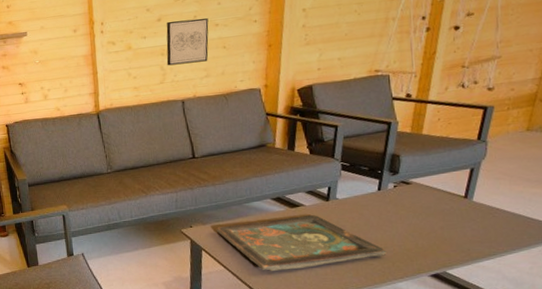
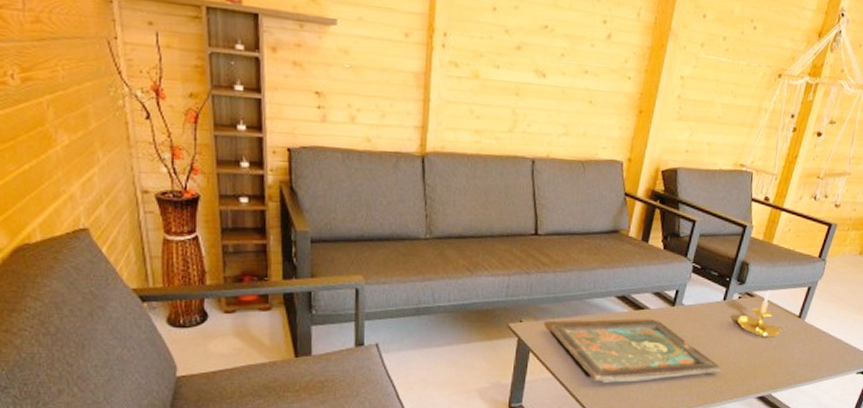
wall art: present [166,18,209,66] -> none [520,53,577,115]
candle holder: none [395,176,452,220] -> present [737,290,786,338]

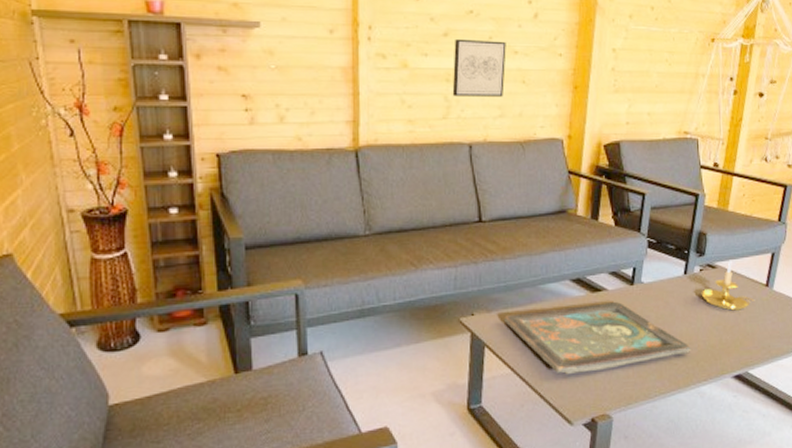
wall art: none [520,53,577,115] -> present [452,38,506,97]

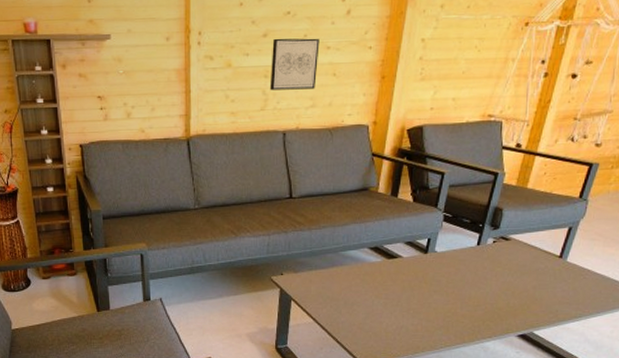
decorative tray: present [503,302,691,375] -> none [308,268,479,326]
candle holder: present [701,260,754,311] -> none [492,233,546,279]

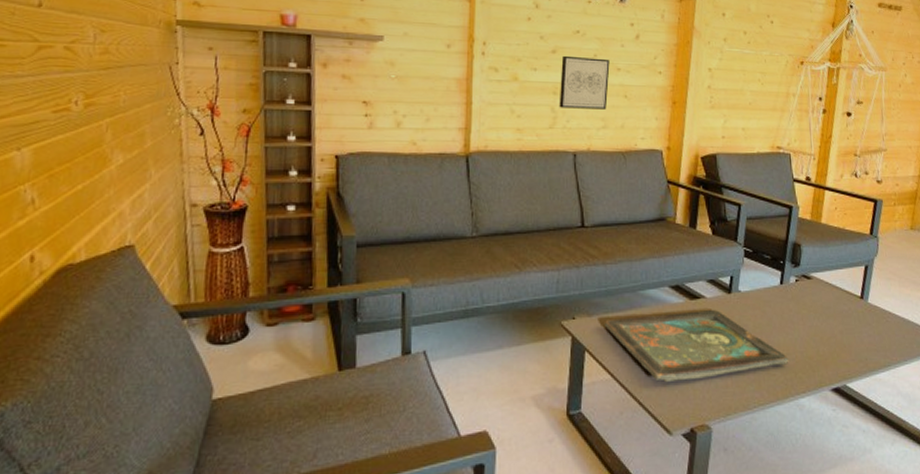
decorative tray: none [308,268,479,326] -> present [604,310,789,383]

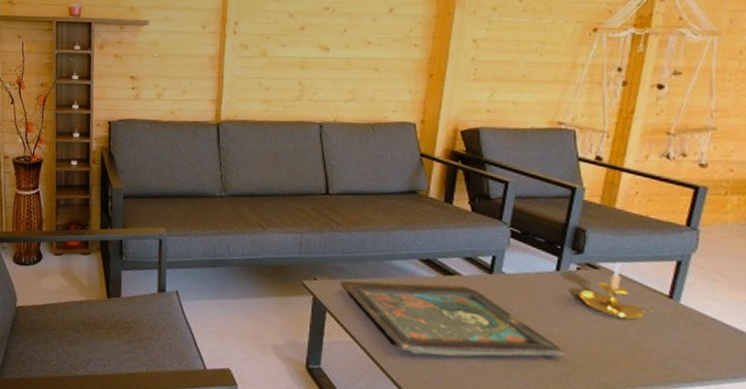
wall art: present [559,55,610,110] -> none [306,31,360,83]
candle holder: none [797,271,850,322] -> present [578,262,652,320]

